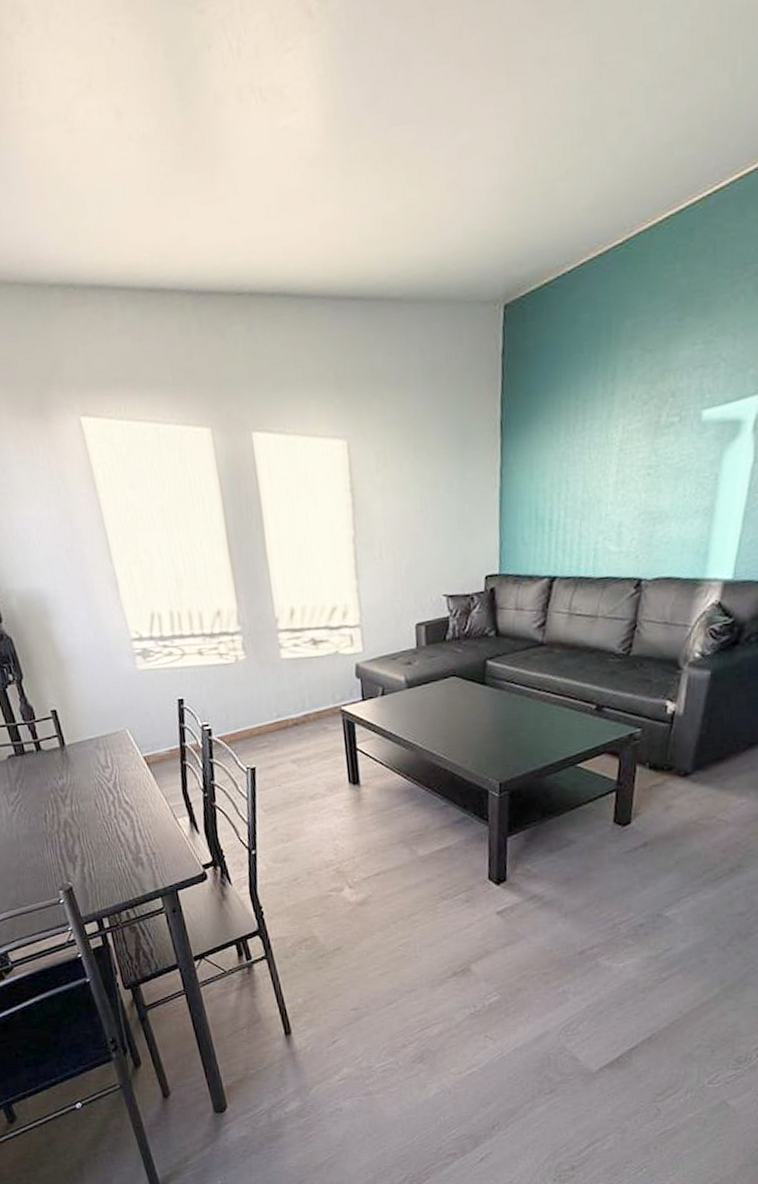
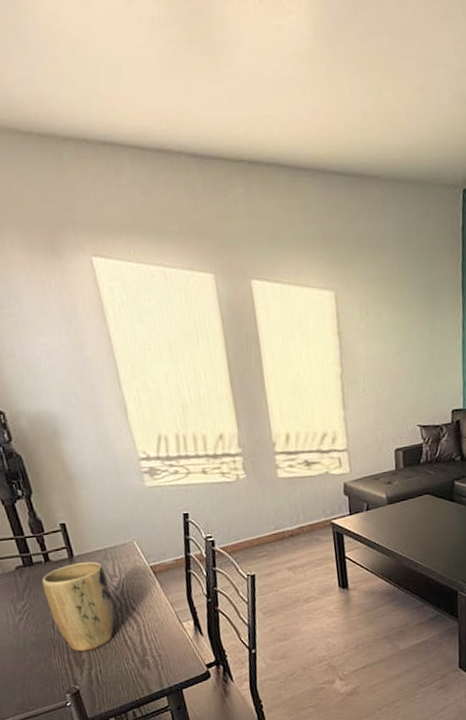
plant pot: none [34,751,107,847] -> present [42,561,114,652]

